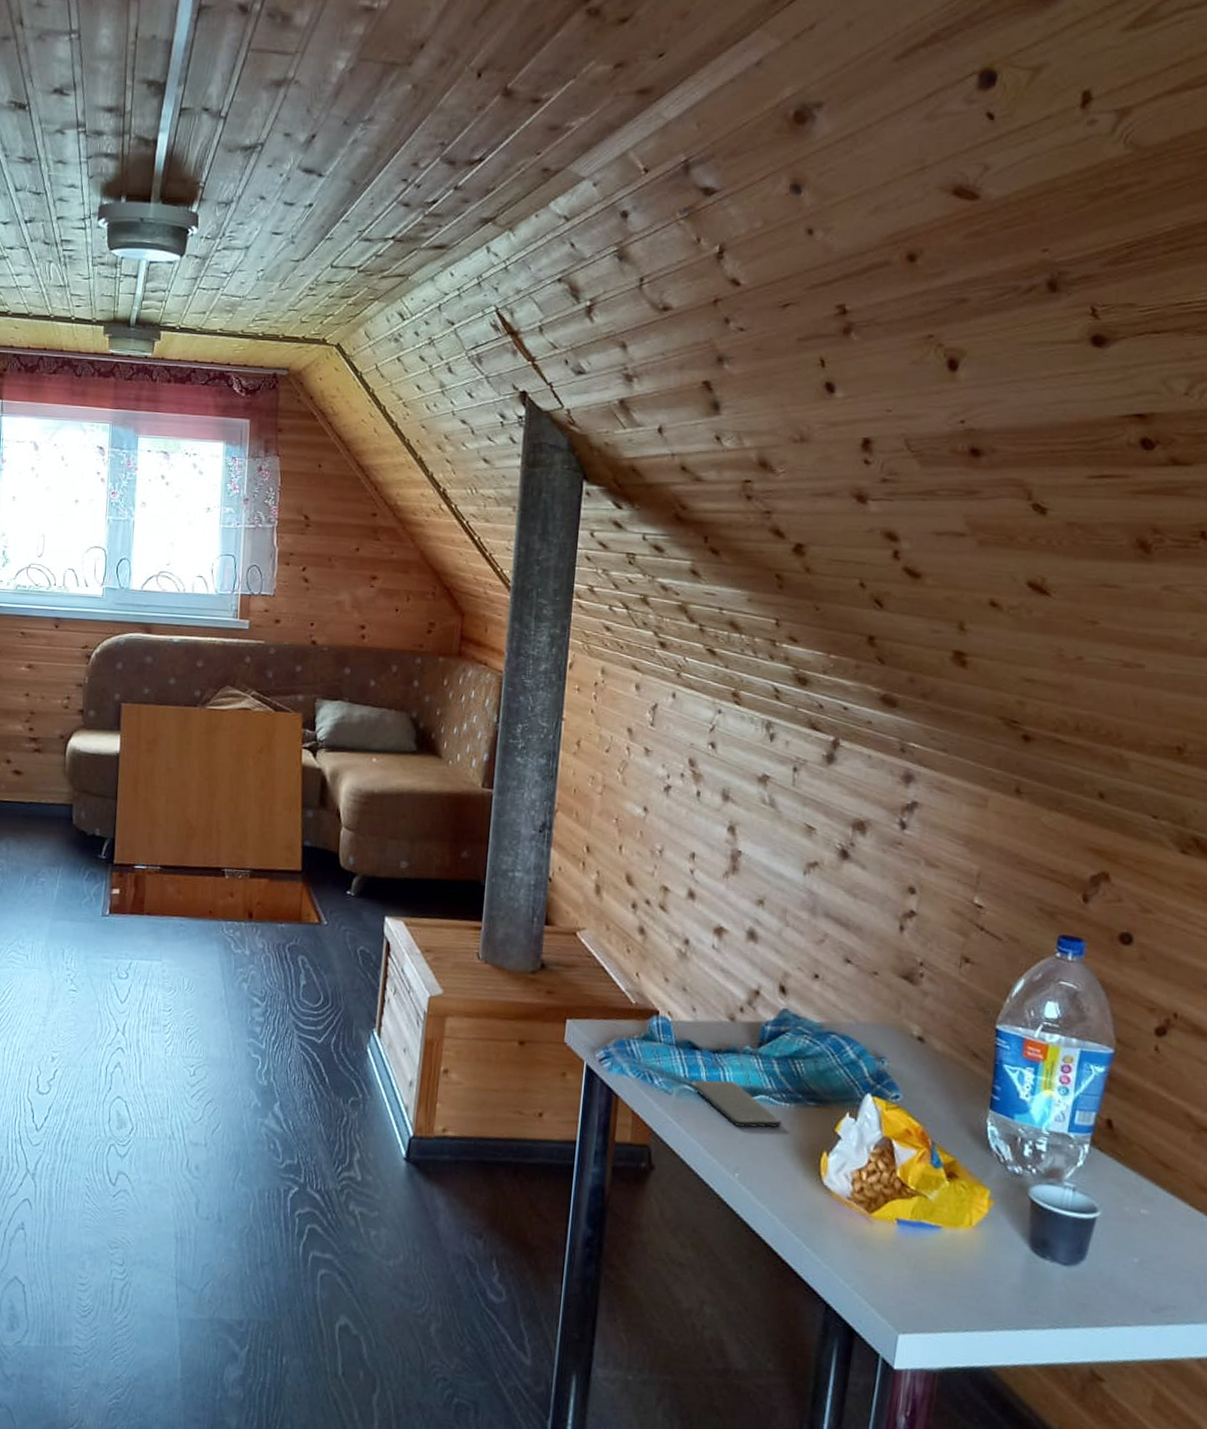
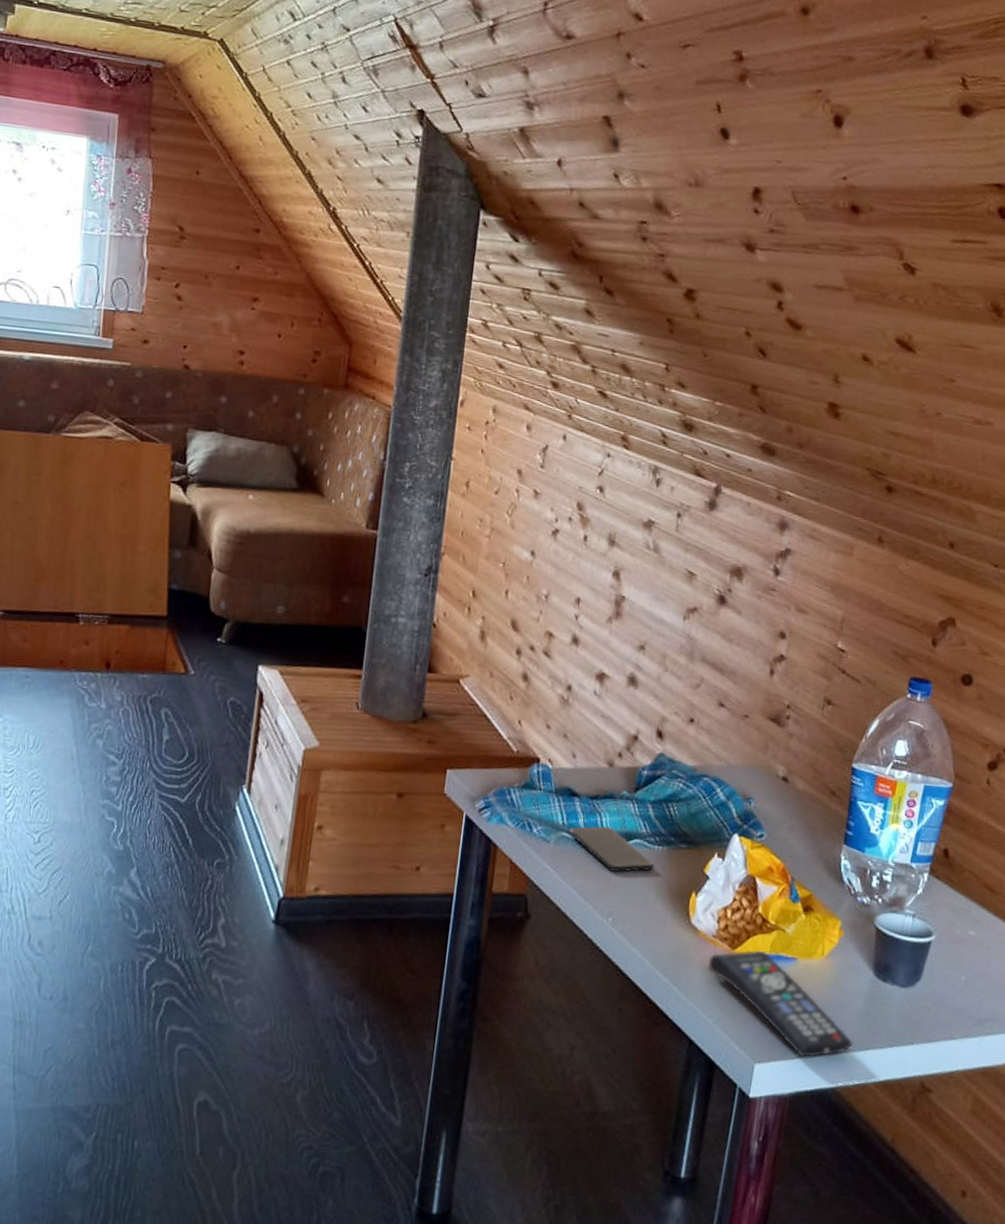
remote control: none [843,1215,1009,1333] -> present [708,950,853,1058]

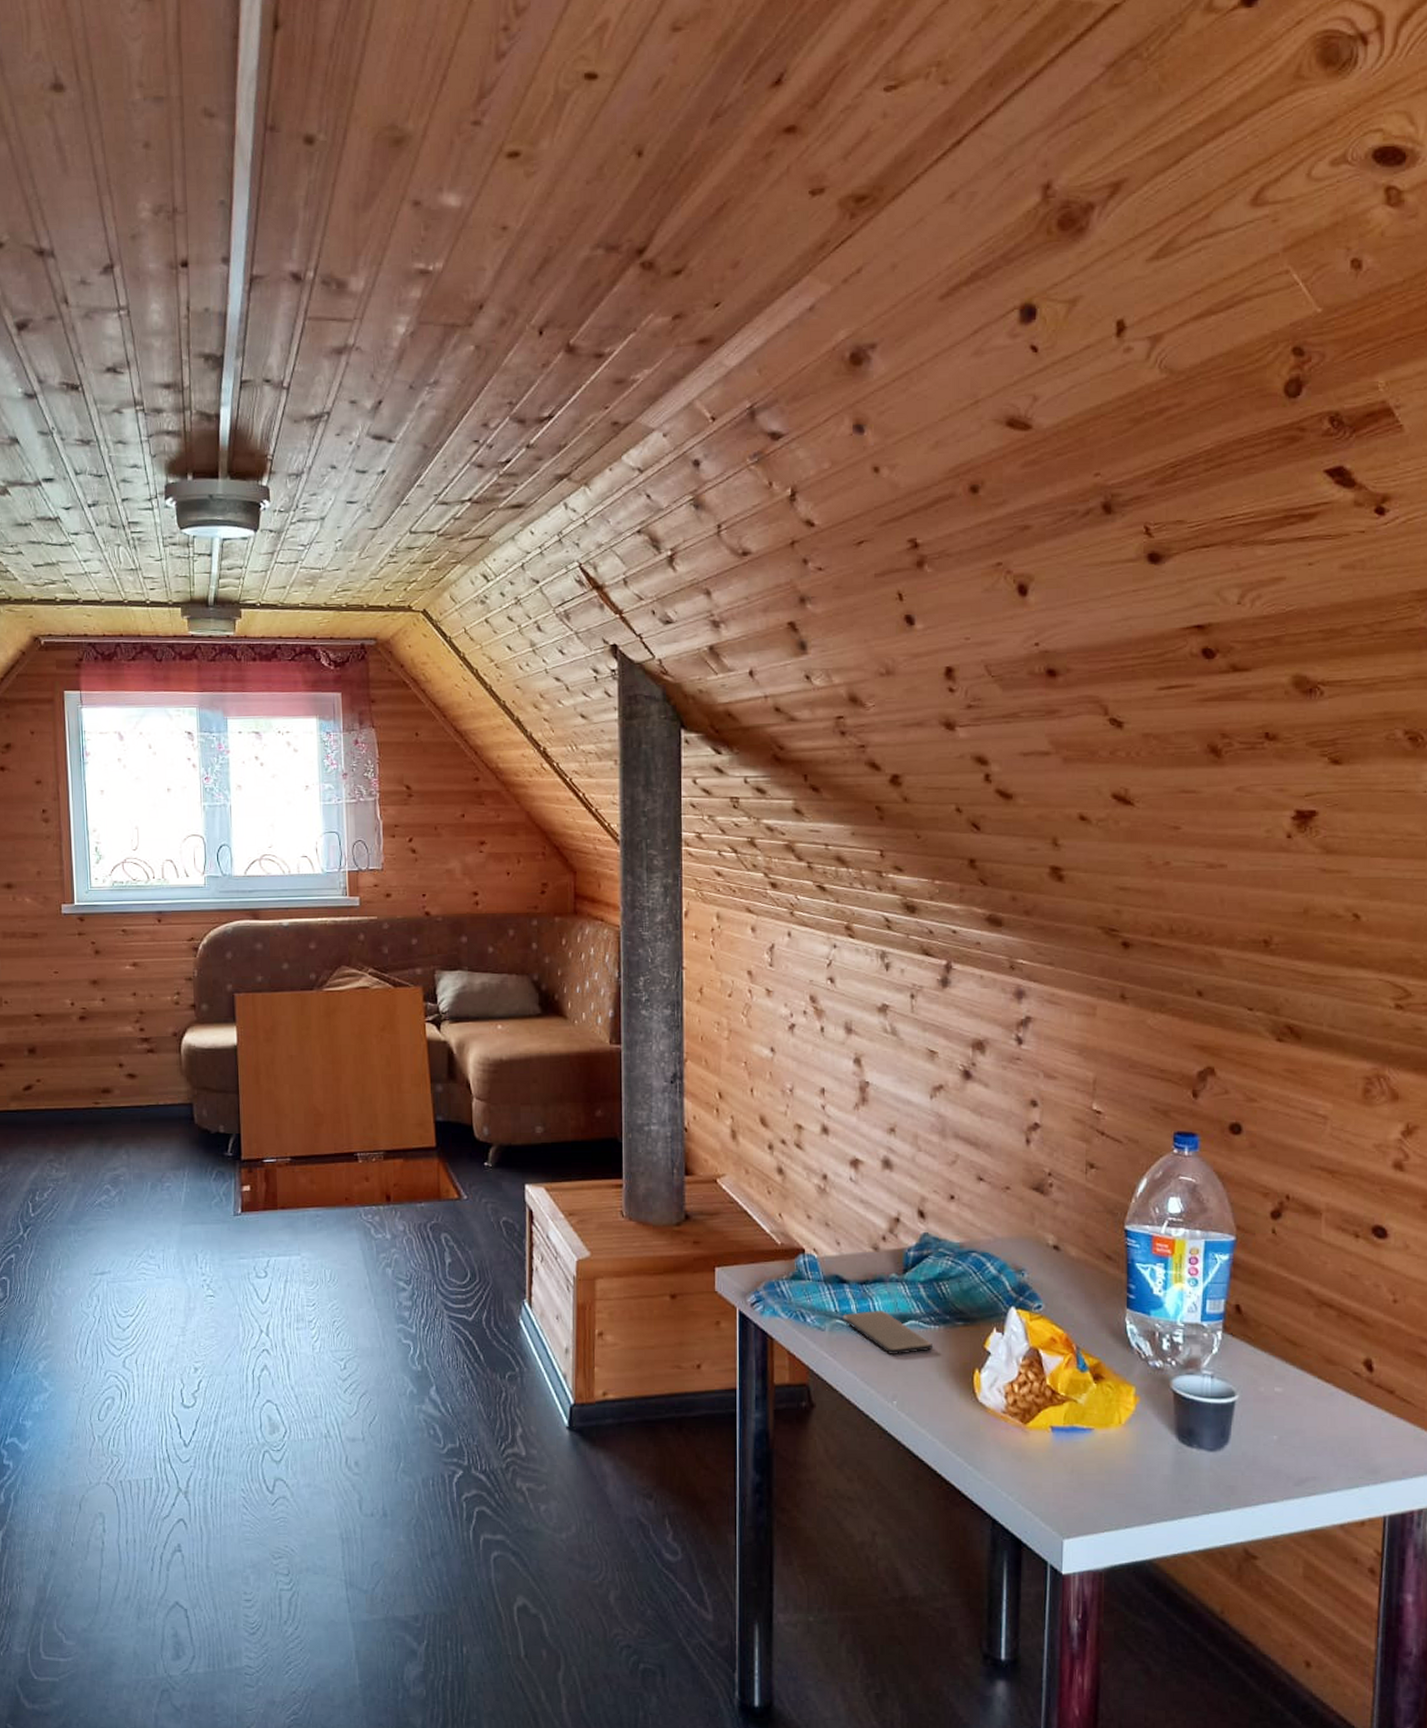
remote control: present [708,950,853,1058] -> none [1001,1423,1165,1529]

